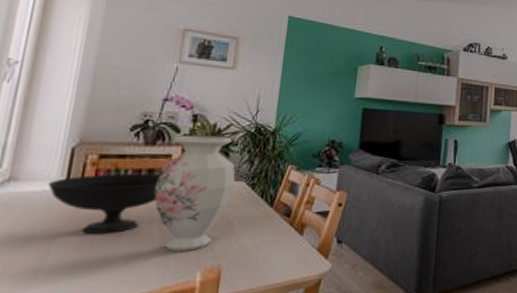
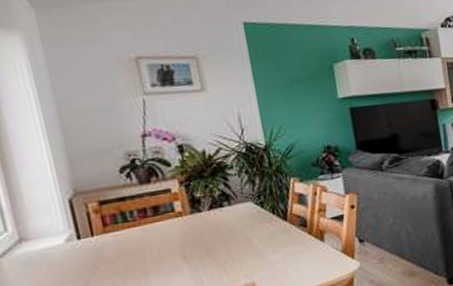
bowl: present [47,173,162,233] -> none [59,209,171,276]
vase: present [154,135,236,251] -> none [164,161,244,278]

